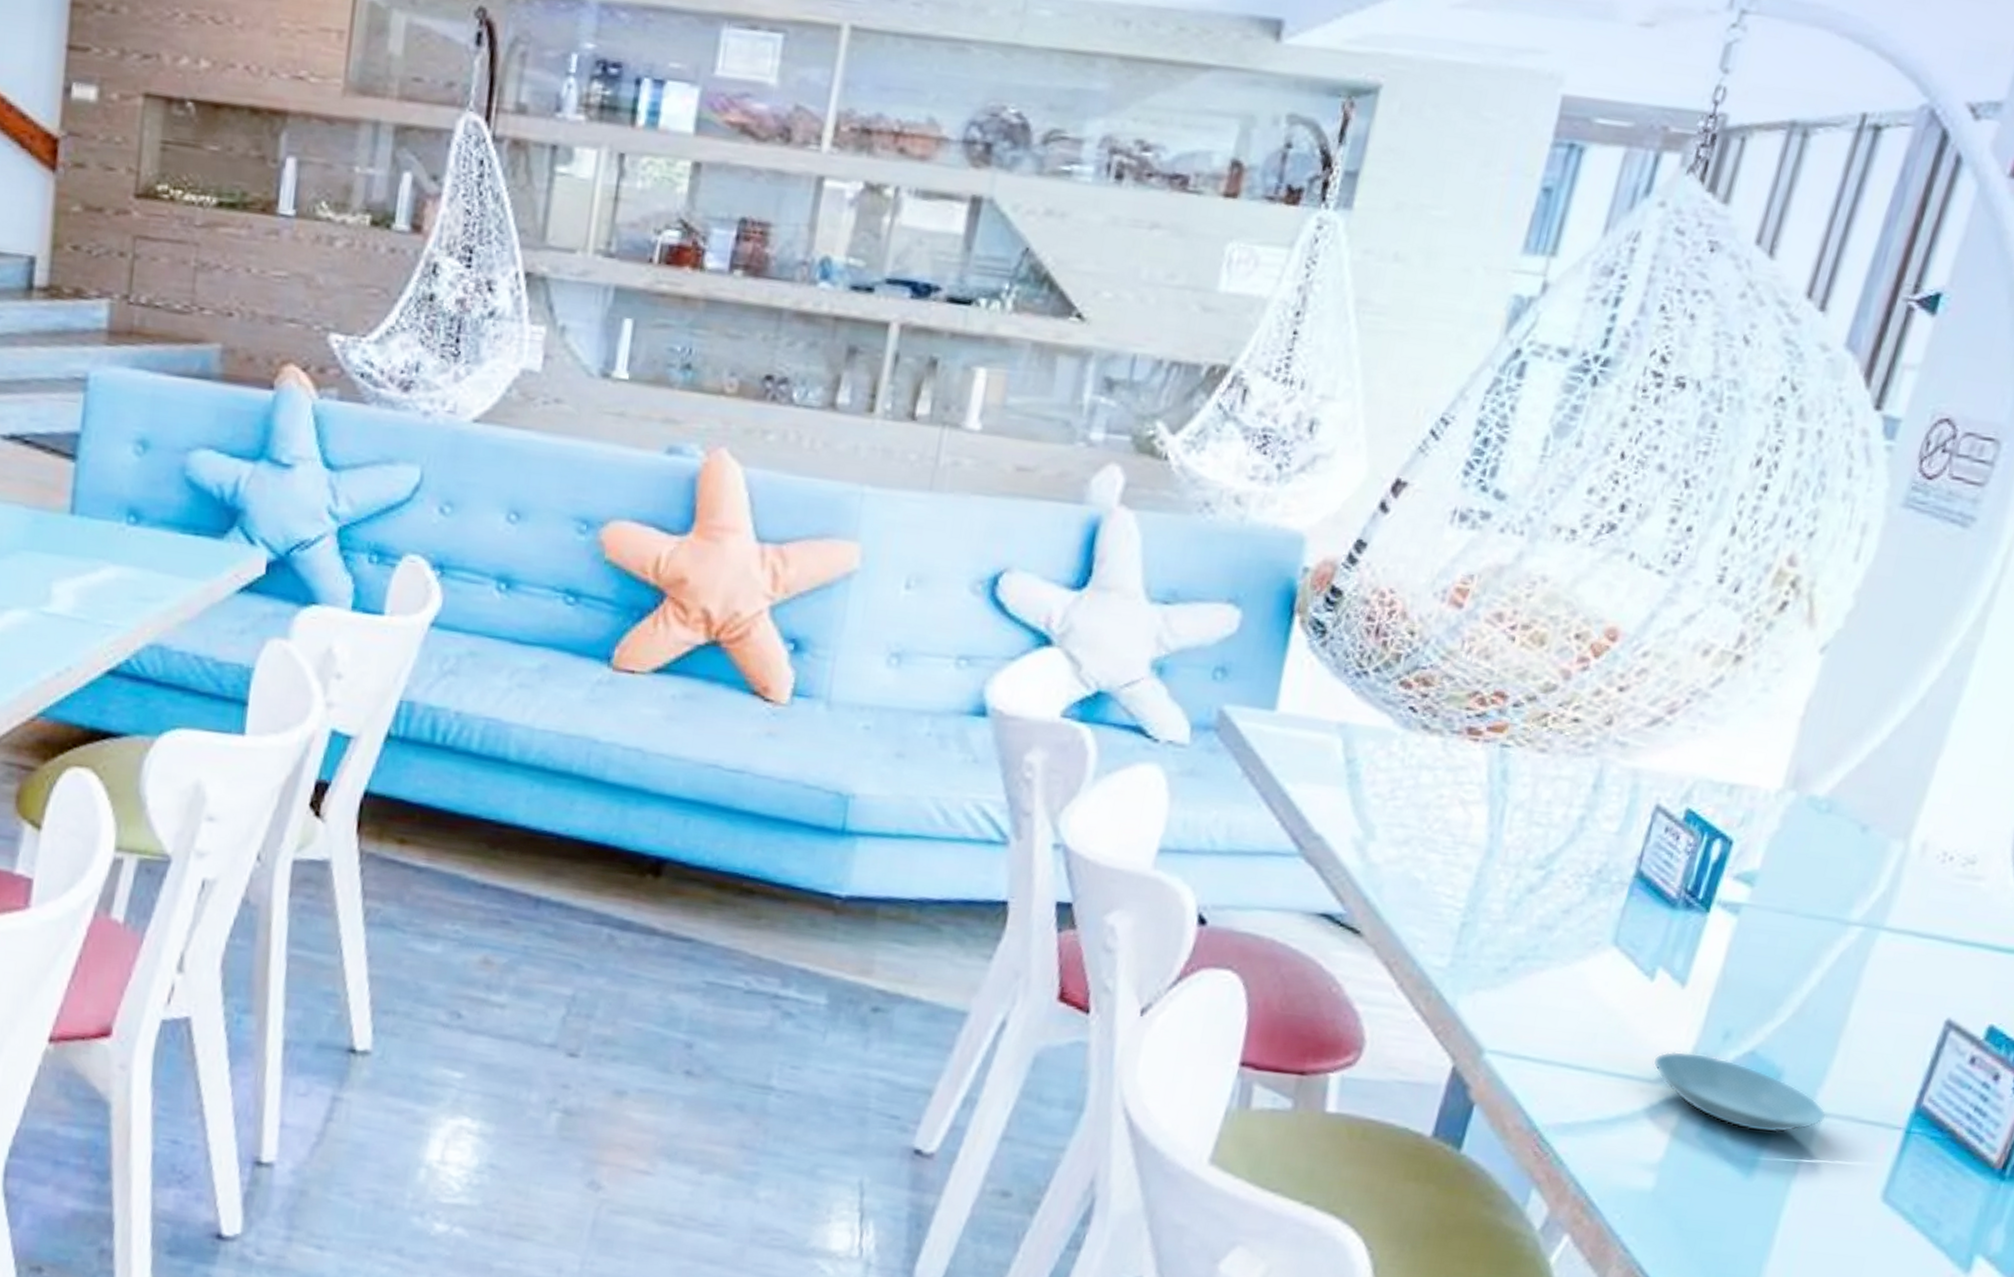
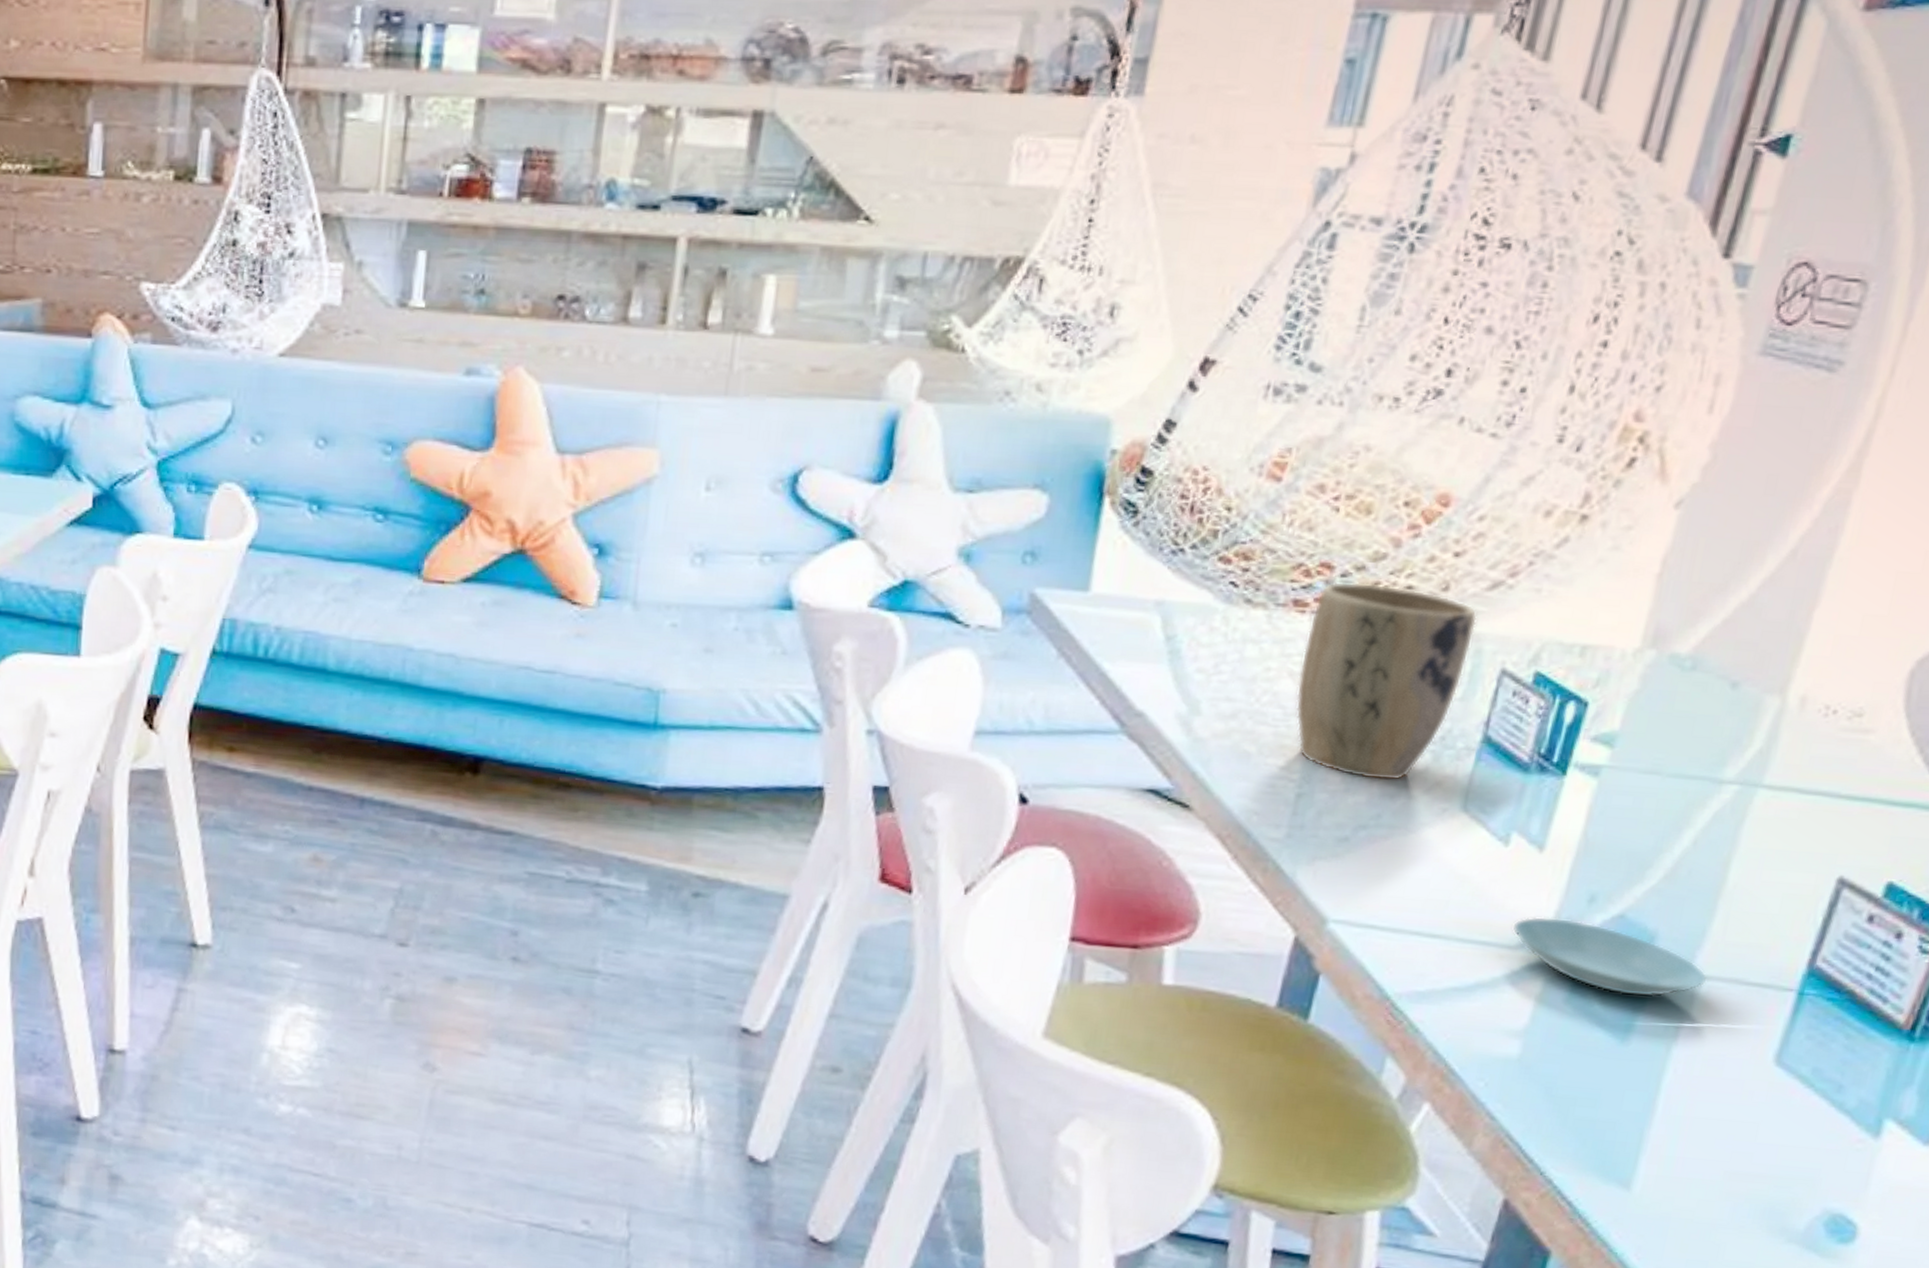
plant pot: none [1464,711,1637,913] -> present [1295,581,1477,781]

